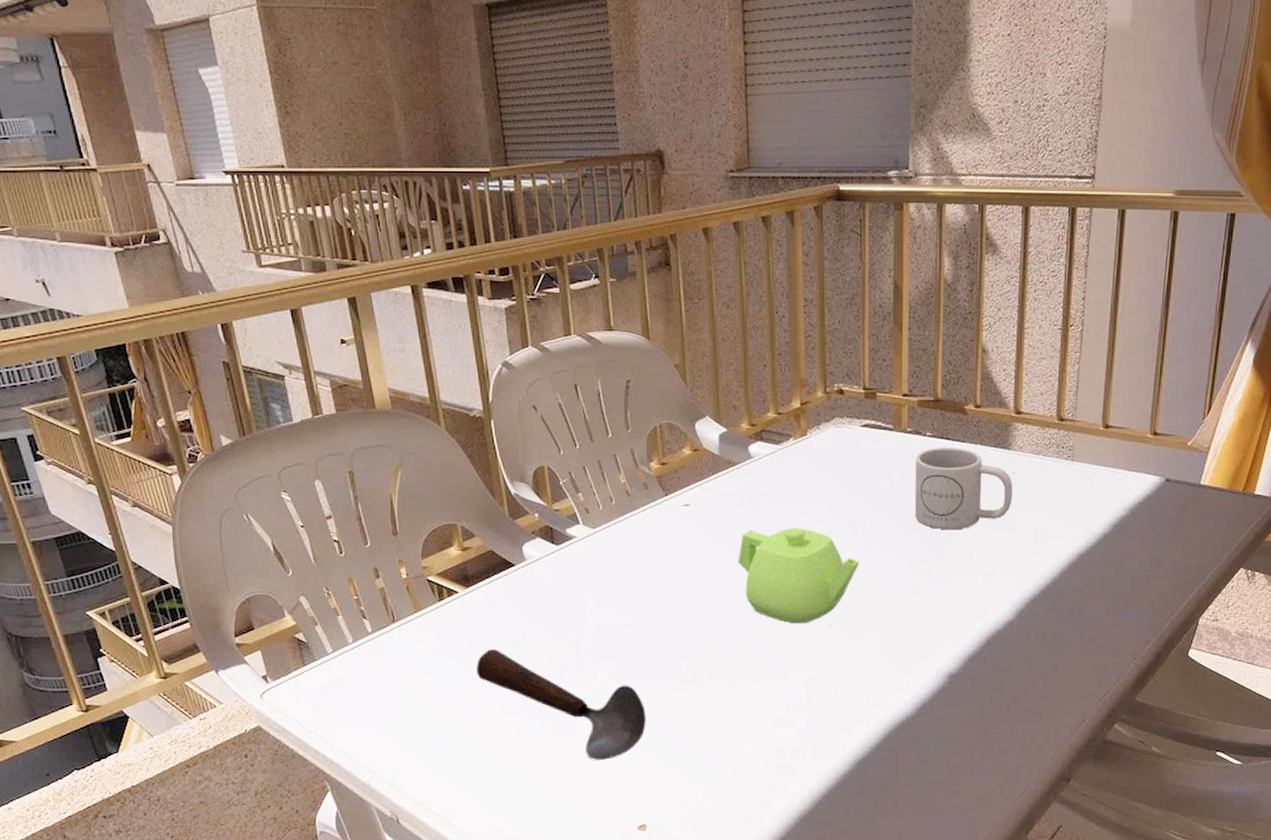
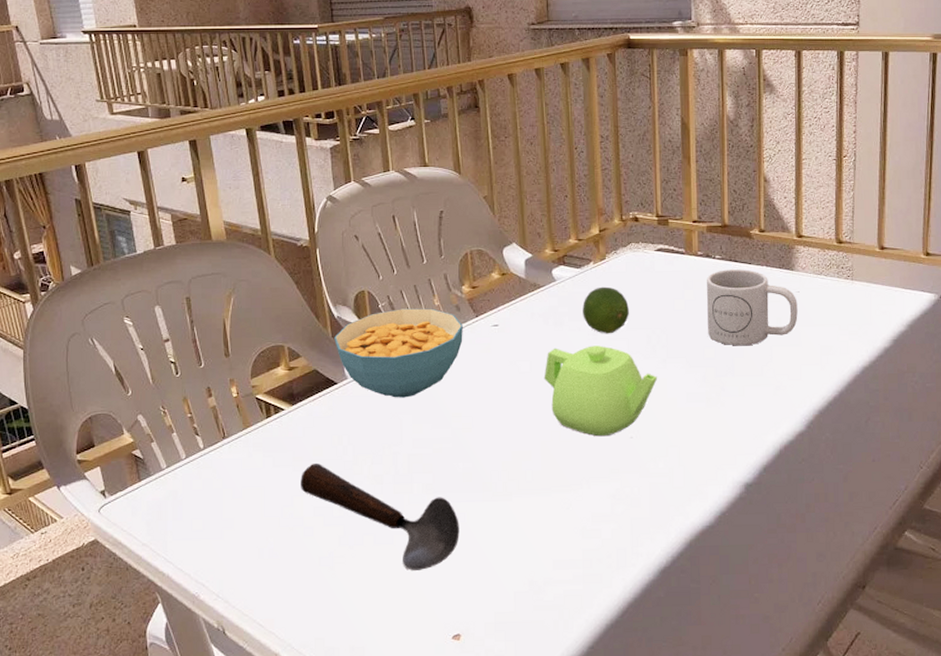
cereal bowl: none [511,486,651,581] -> present [334,308,463,398]
fruit: none [781,464,831,516] -> present [583,286,629,334]

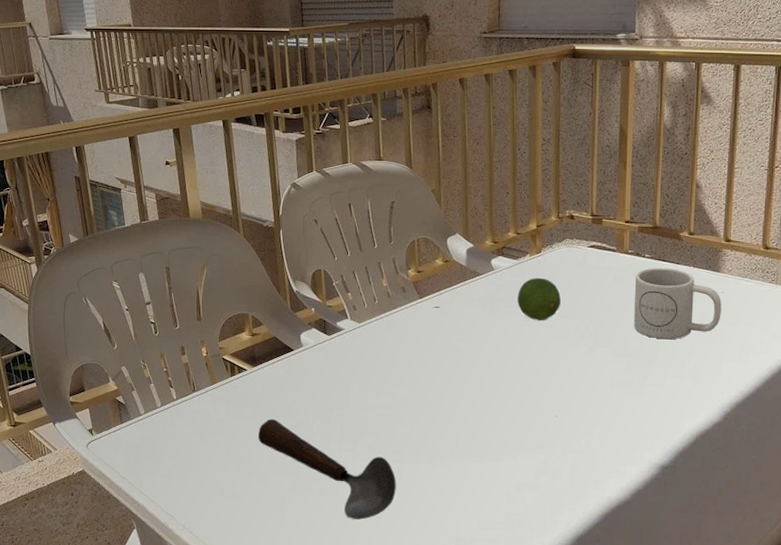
cereal bowl: present [334,308,463,398] -> none [293,287,407,367]
teapot: present [543,345,657,437] -> none [478,330,584,414]

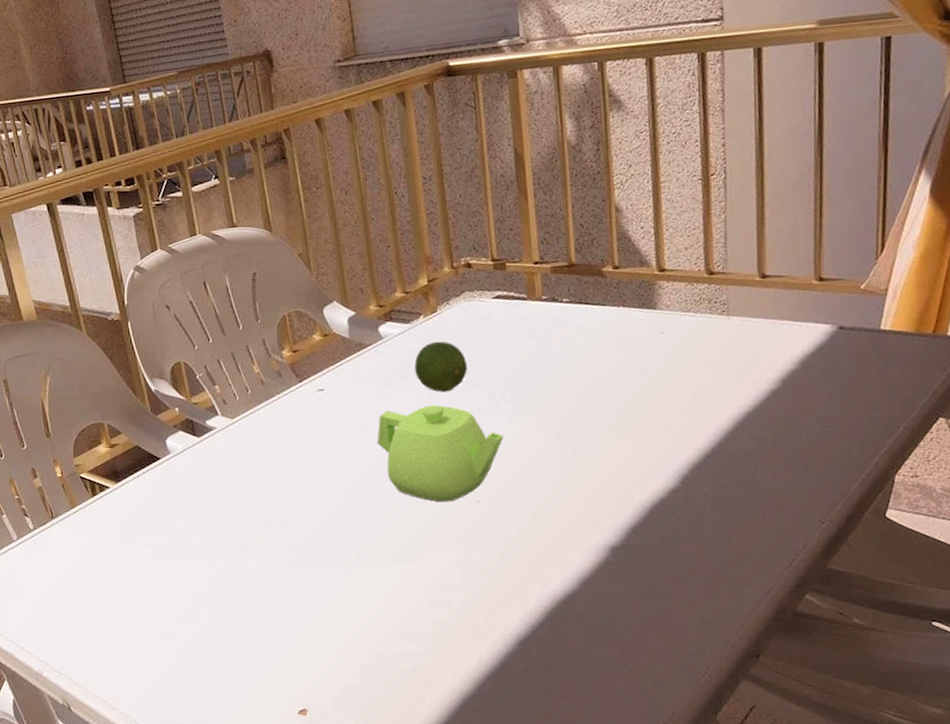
spoon: present [258,418,396,520] -> none [131,539,299,646]
teapot: none [478,330,584,414] -> present [377,405,503,502]
mug: present [634,268,722,340] -> none [554,311,664,398]

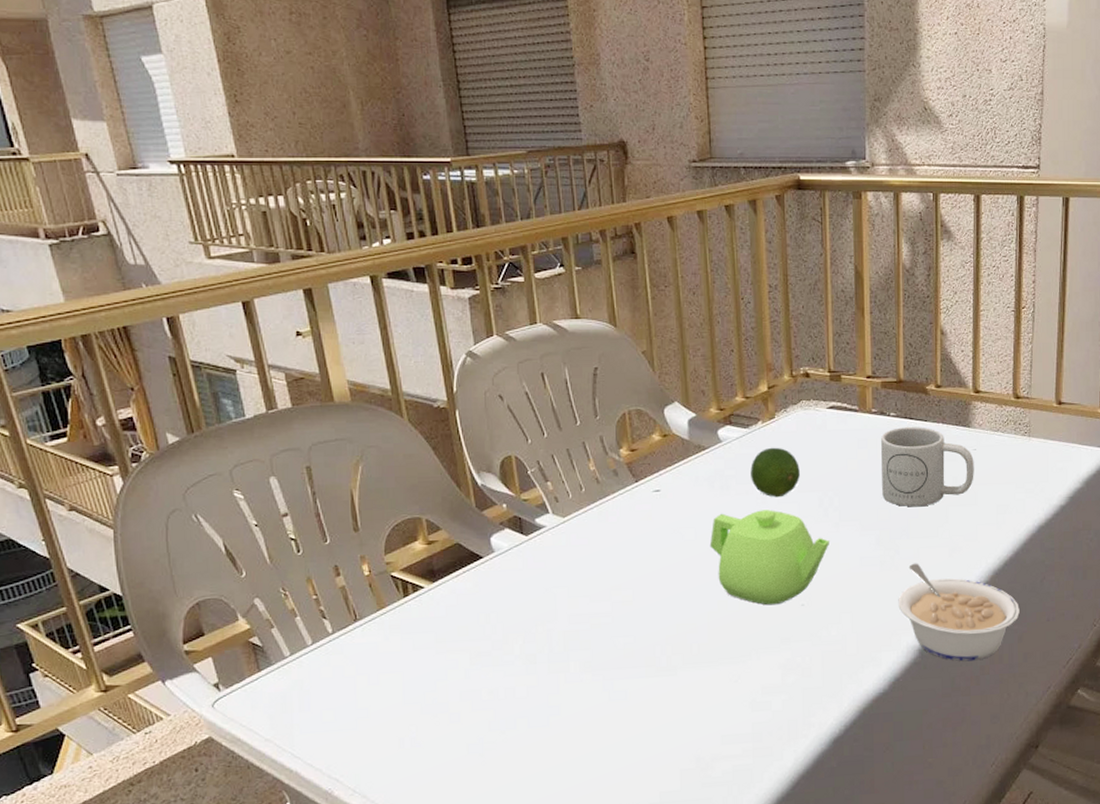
mug: none [554,311,664,398] -> present [881,427,974,507]
legume: none [583,456,728,562] -> present [898,563,1020,662]

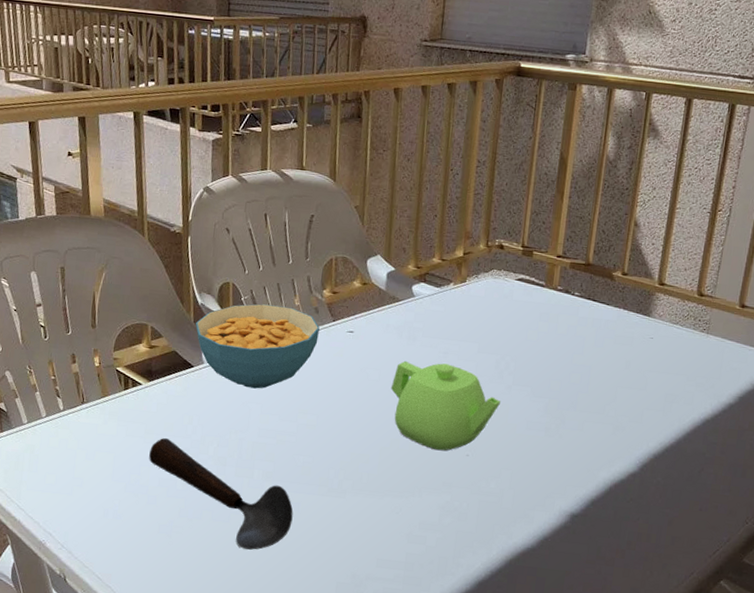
spoon: none [444,643,621,753] -> present [149,437,294,550]
cereal bowl: none [478,473,622,571] -> present [195,304,320,389]
fruit: present [750,447,800,498] -> none [436,308,483,355]
mug: present [881,427,974,507] -> none [556,307,650,384]
legume: present [898,563,1020,662] -> none [556,434,674,535]

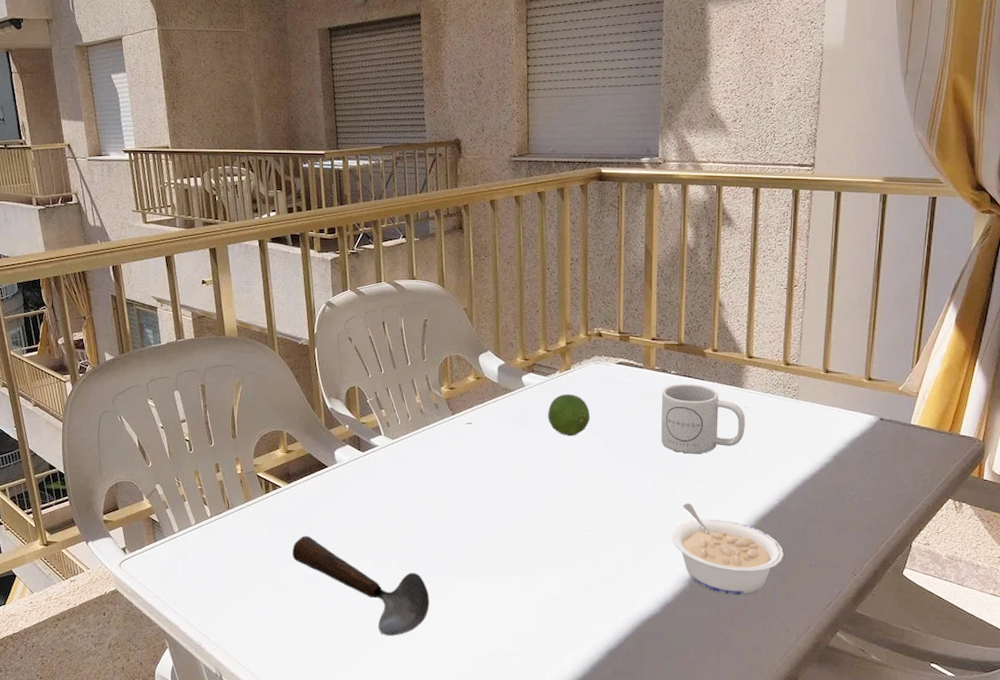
cereal bowl: present [195,304,320,389] -> none [327,404,440,483]
teapot: present [390,360,500,451] -> none [510,446,613,528]
fruit: none [436,308,483,355] -> present [548,393,590,437]
mug: none [556,307,650,384] -> present [661,384,745,454]
legume: none [556,434,674,535] -> present [671,503,783,595]

